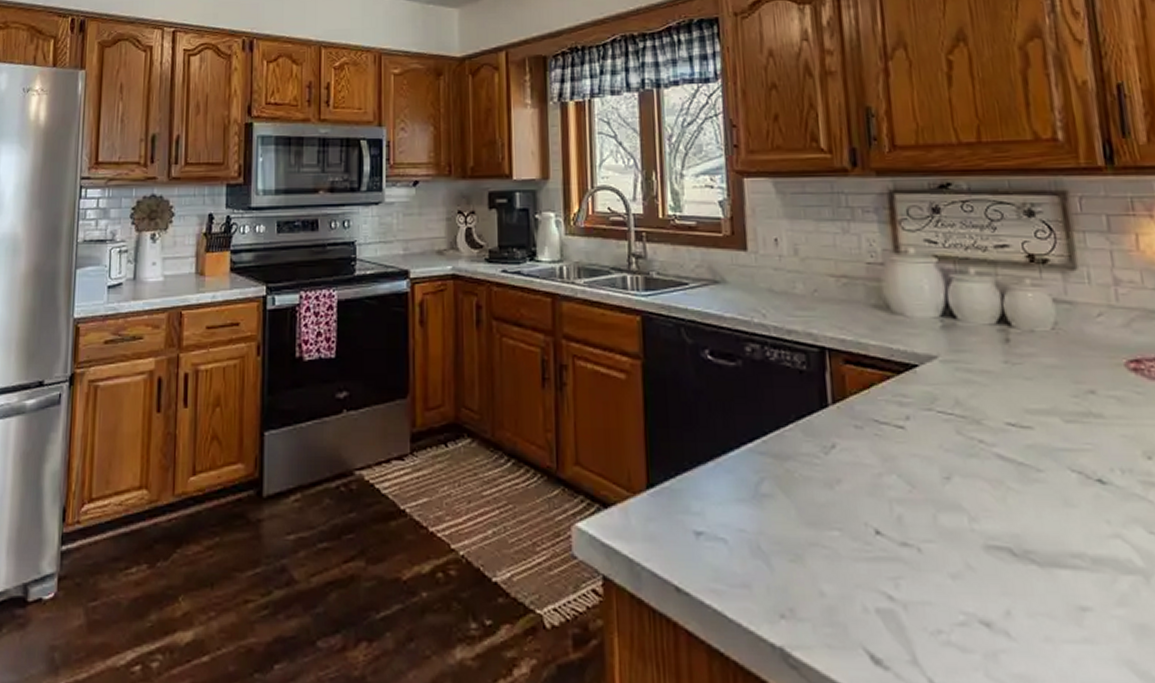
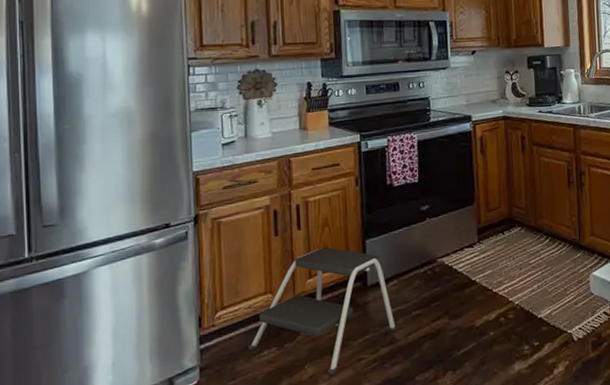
step stool: none [114,434,297,618] -> present [248,246,397,376]

